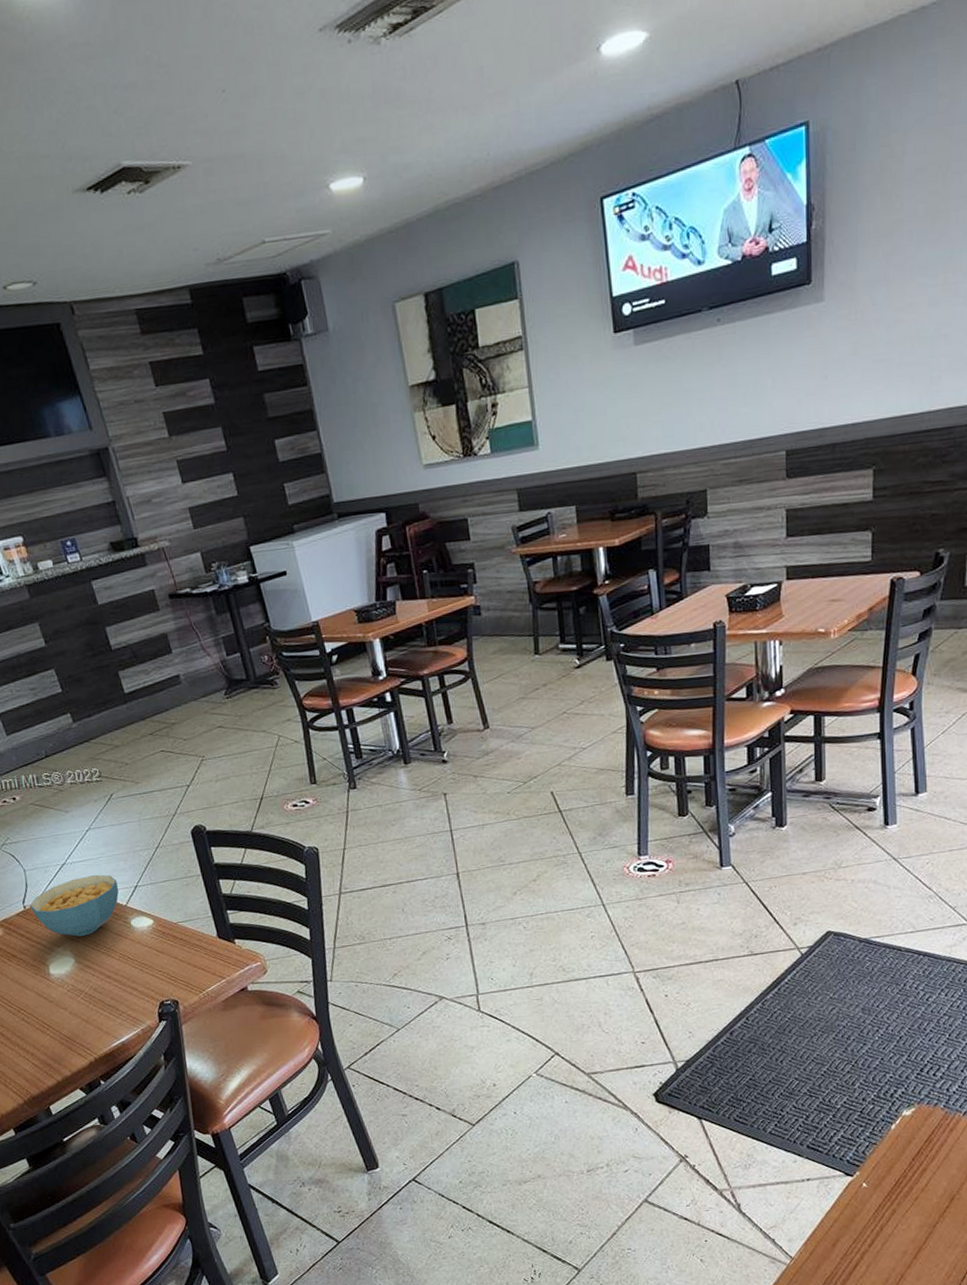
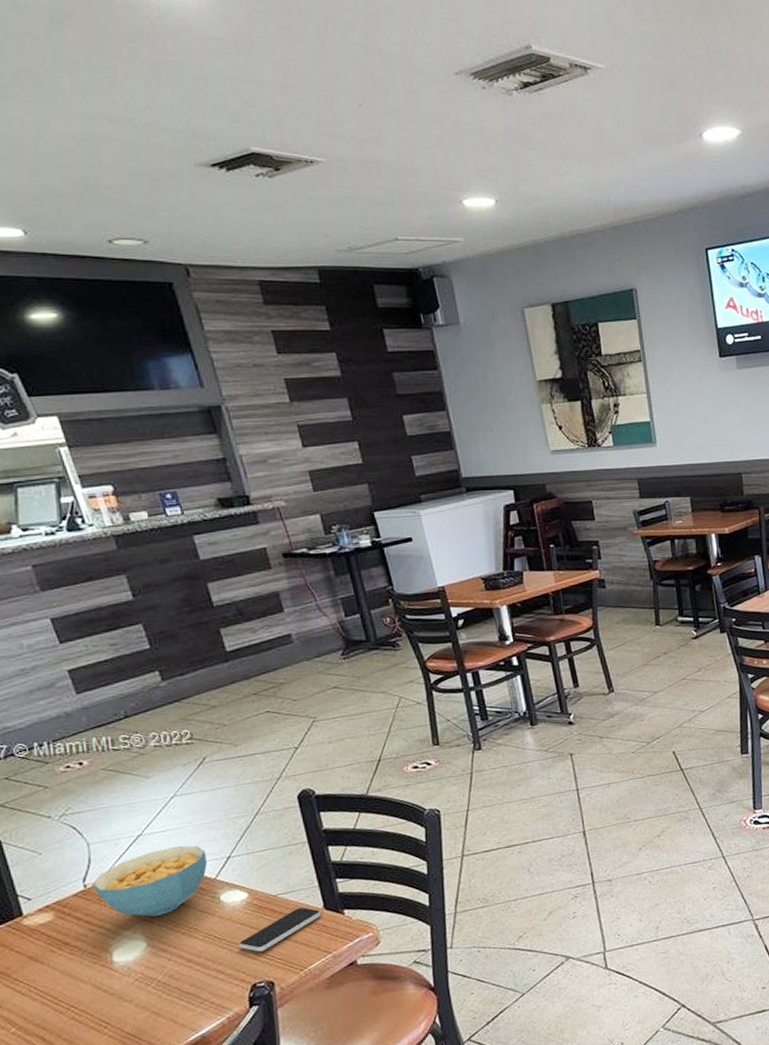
smartphone: none [147,935,216,973] -> present [238,907,322,952]

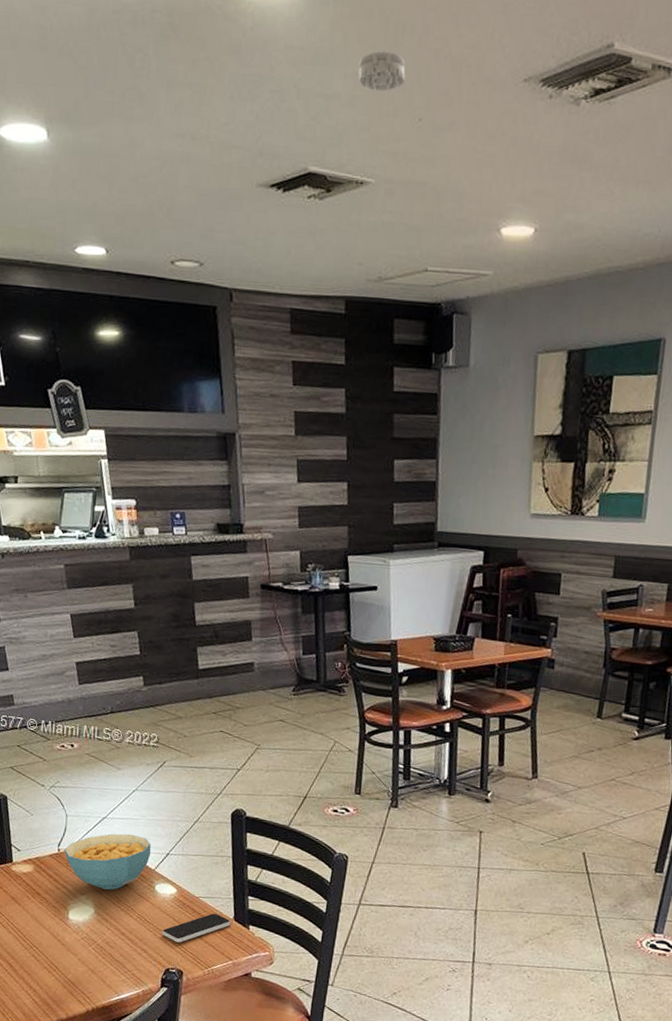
smoke detector: none [284,44,336,80] -> present [358,51,406,92]

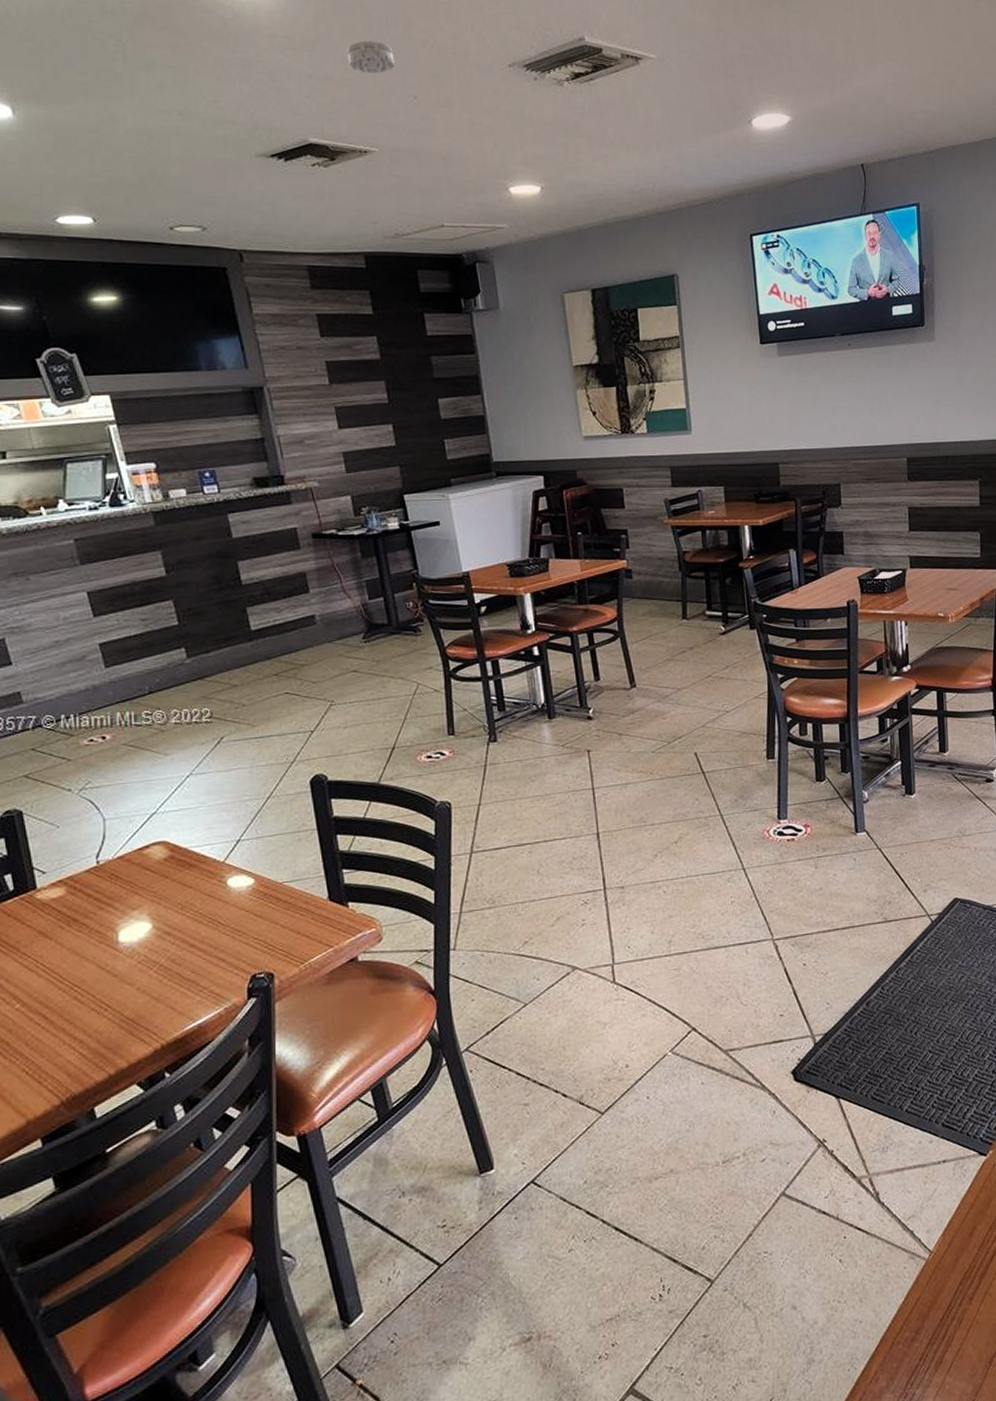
cereal bowl: present [64,833,151,890] -> none [105,826,218,898]
smartphone: present [161,913,231,943] -> none [241,896,326,941]

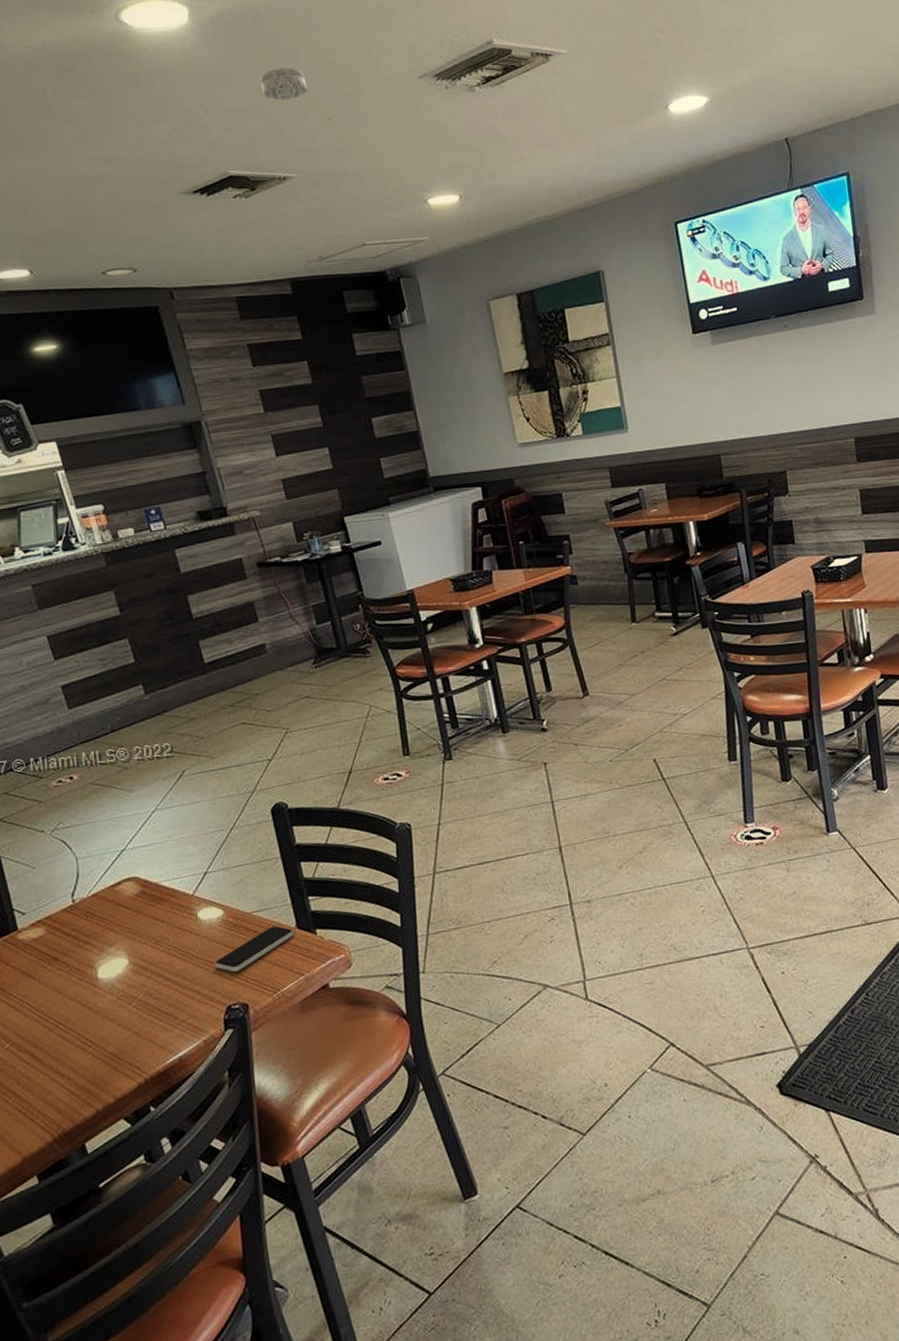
smartphone: none [241,896,326,941] -> present [214,925,294,972]

